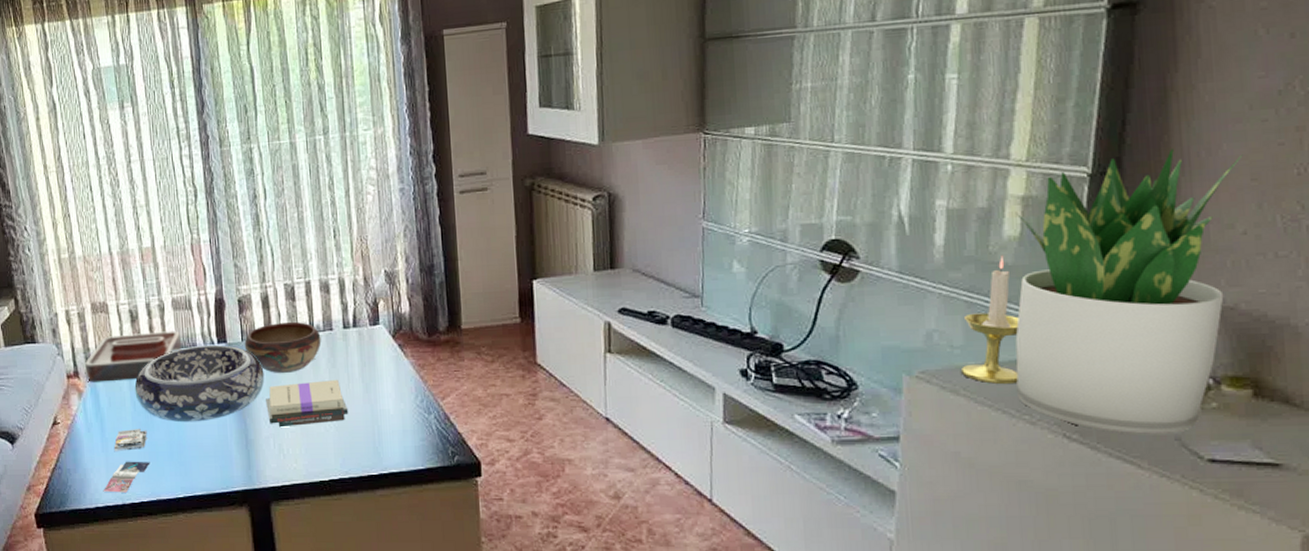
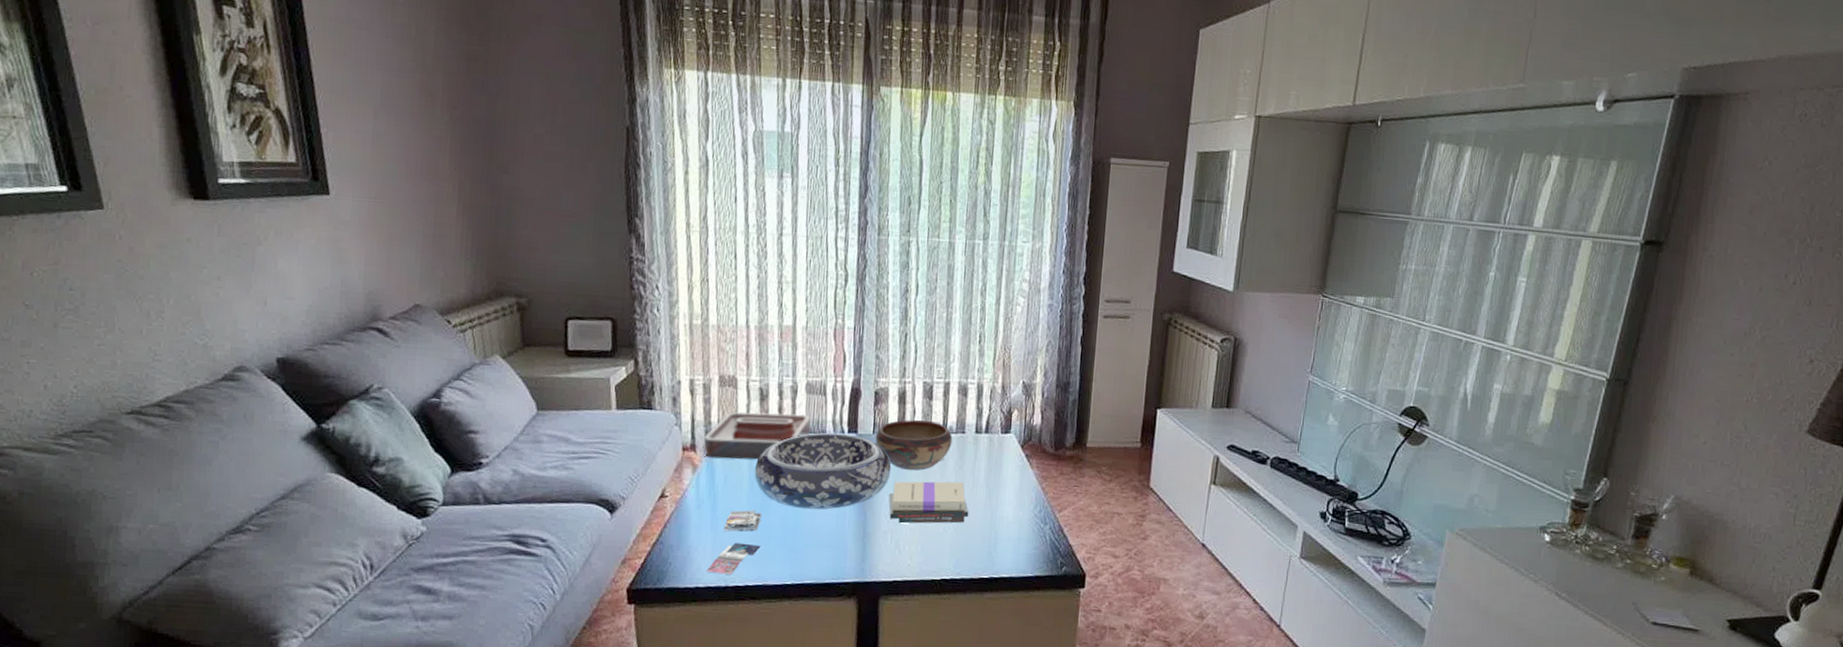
candlestick: present [960,255,1019,385] -> none [1490,438,1539,547]
planter: present [1015,148,1243,435] -> none [1528,367,1714,600]

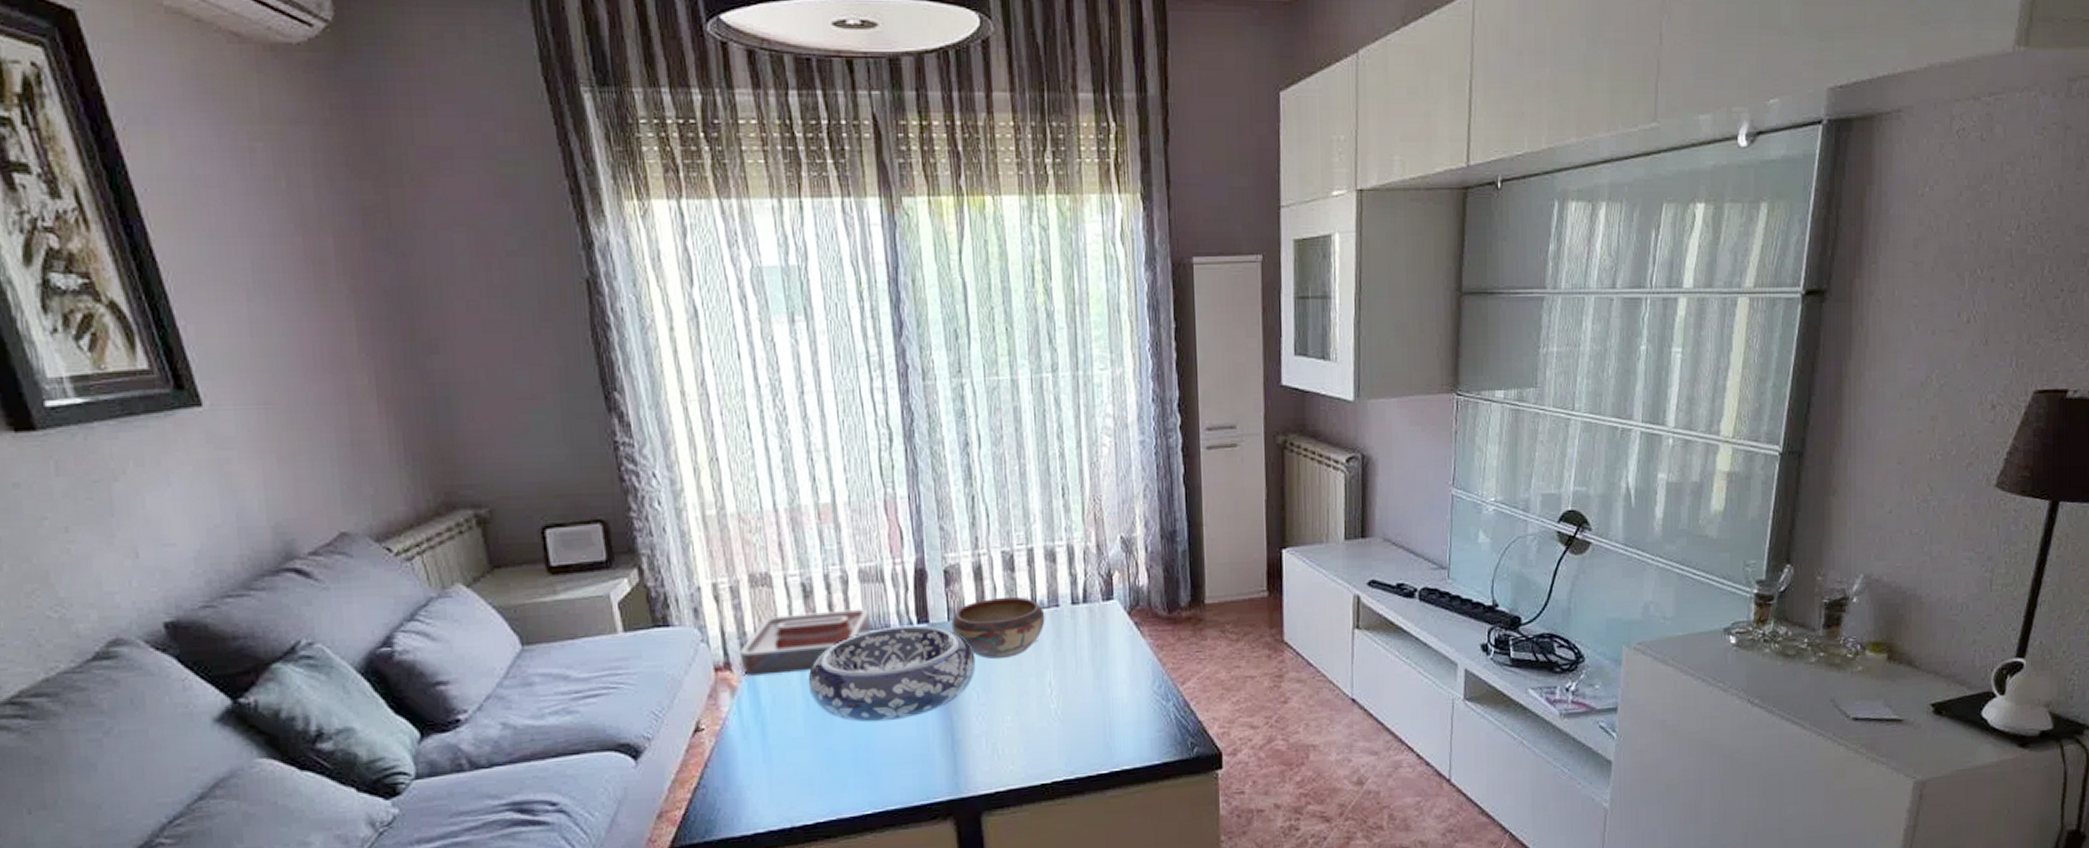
magazine: present [706,510,762,575] -> none [764,732,829,814]
books: present [888,481,969,524] -> none [977,665,1076,724]

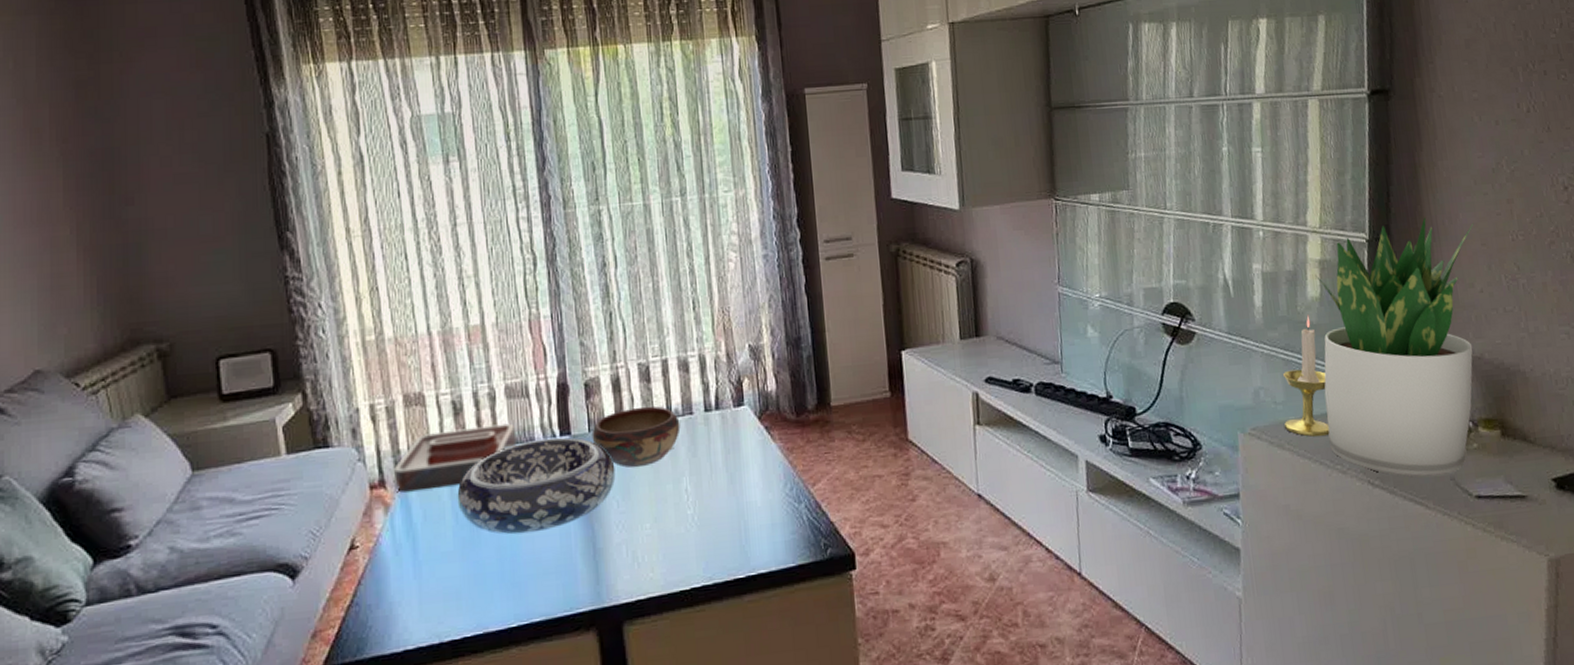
candlestick: none [1670,529,1719,654] -> present [1282,315,1330,437]
planter: none [1714,431,1893,698] -> present [1315,217,1474,477]

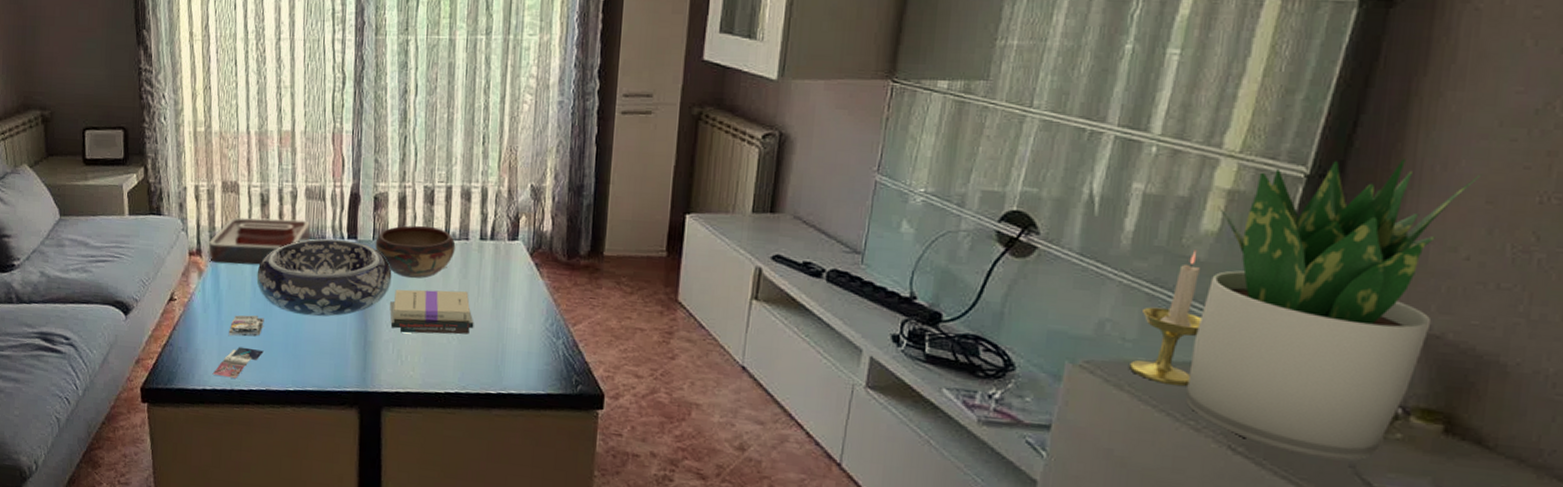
magazine: none [414,546,476,630] -> present [212,315,264,379]
books: none [617,471,712,532] -> present [389,289,474,335]

